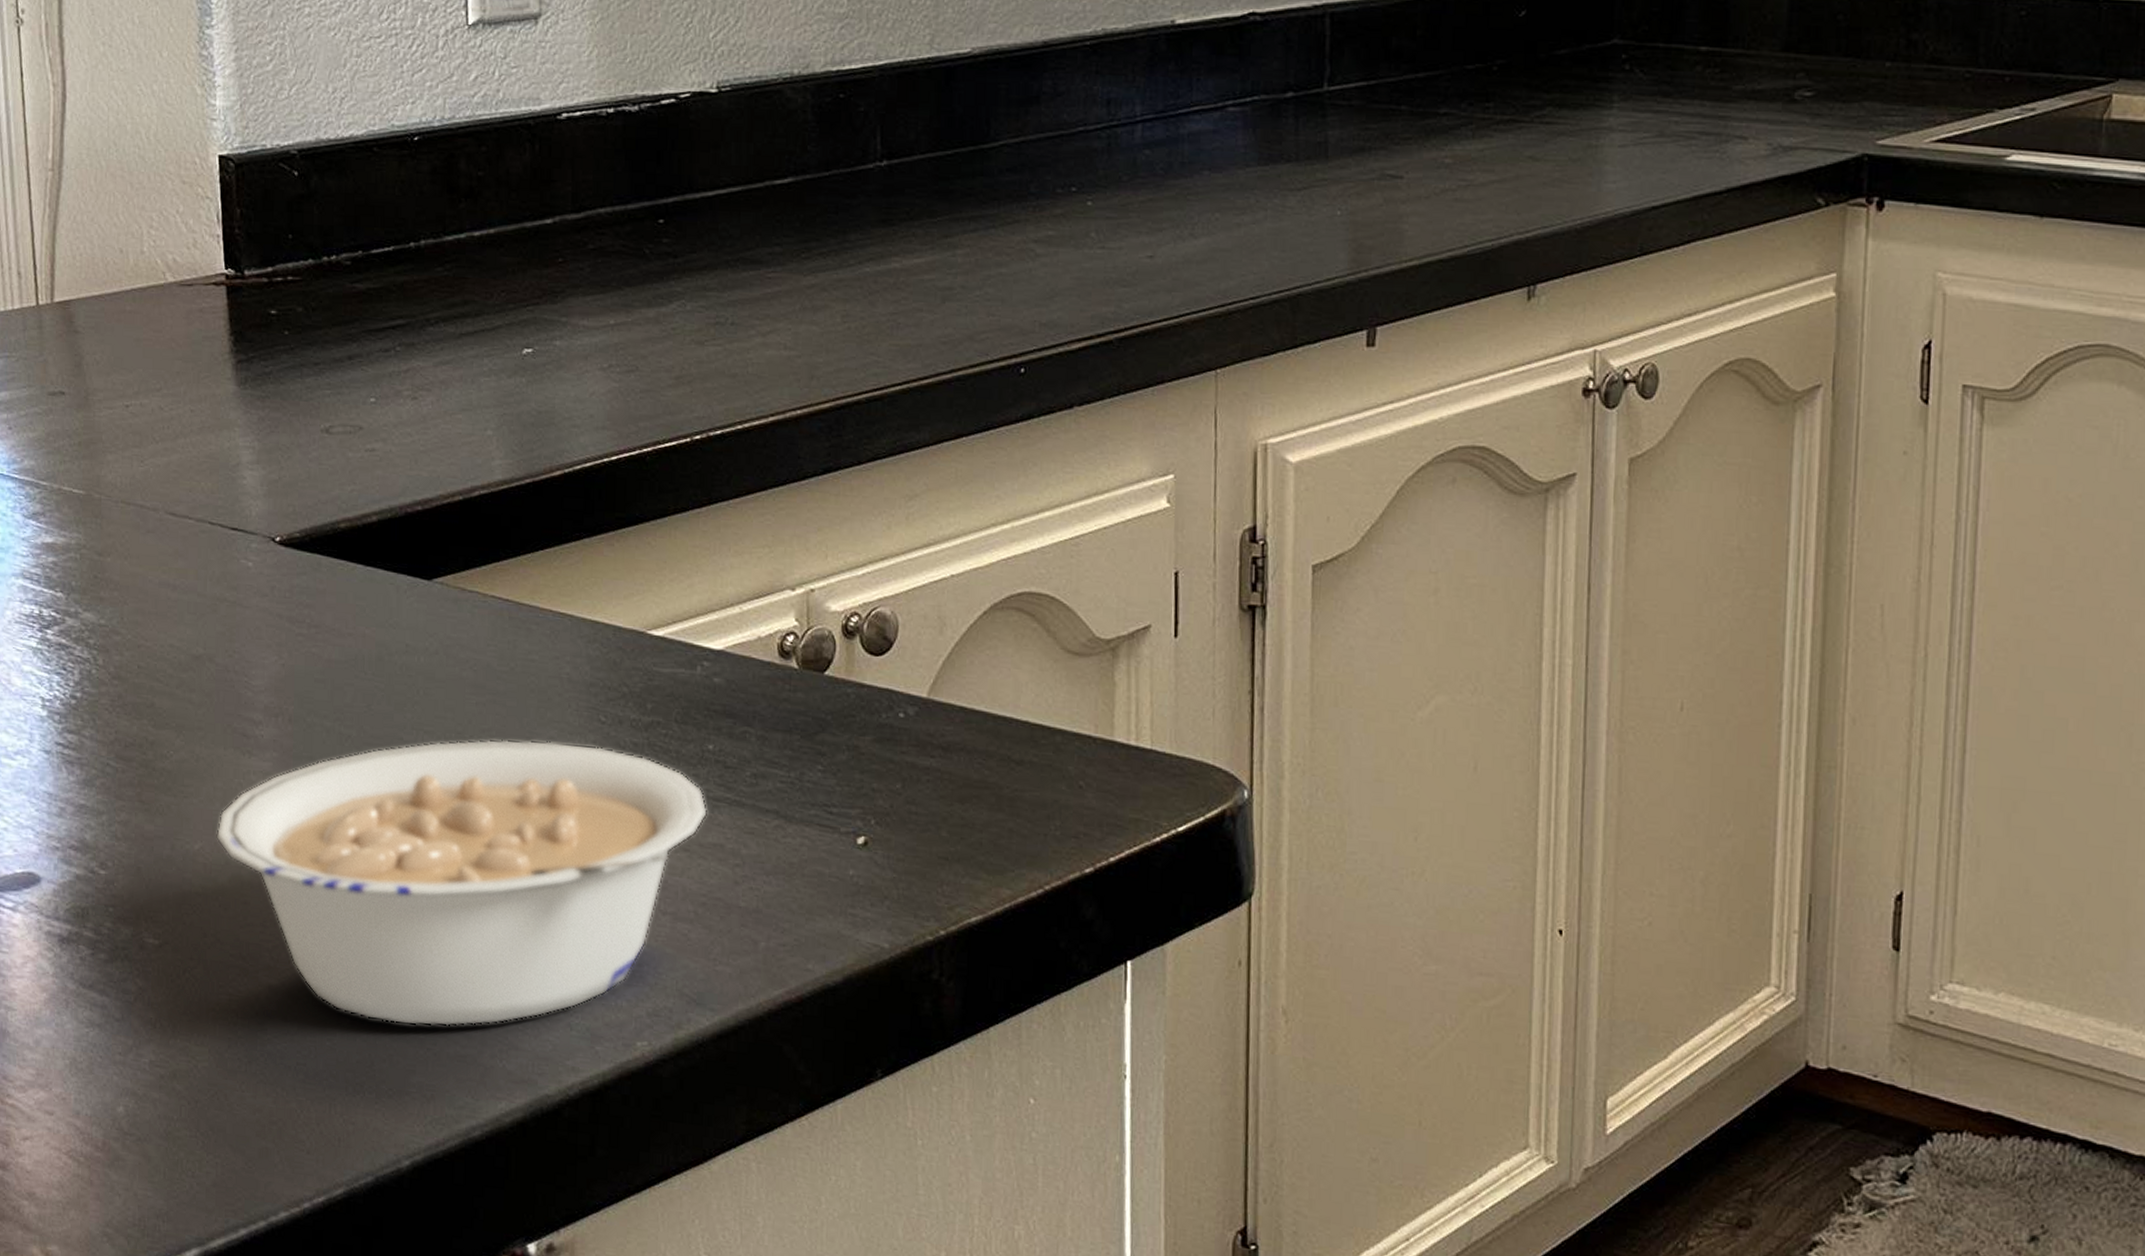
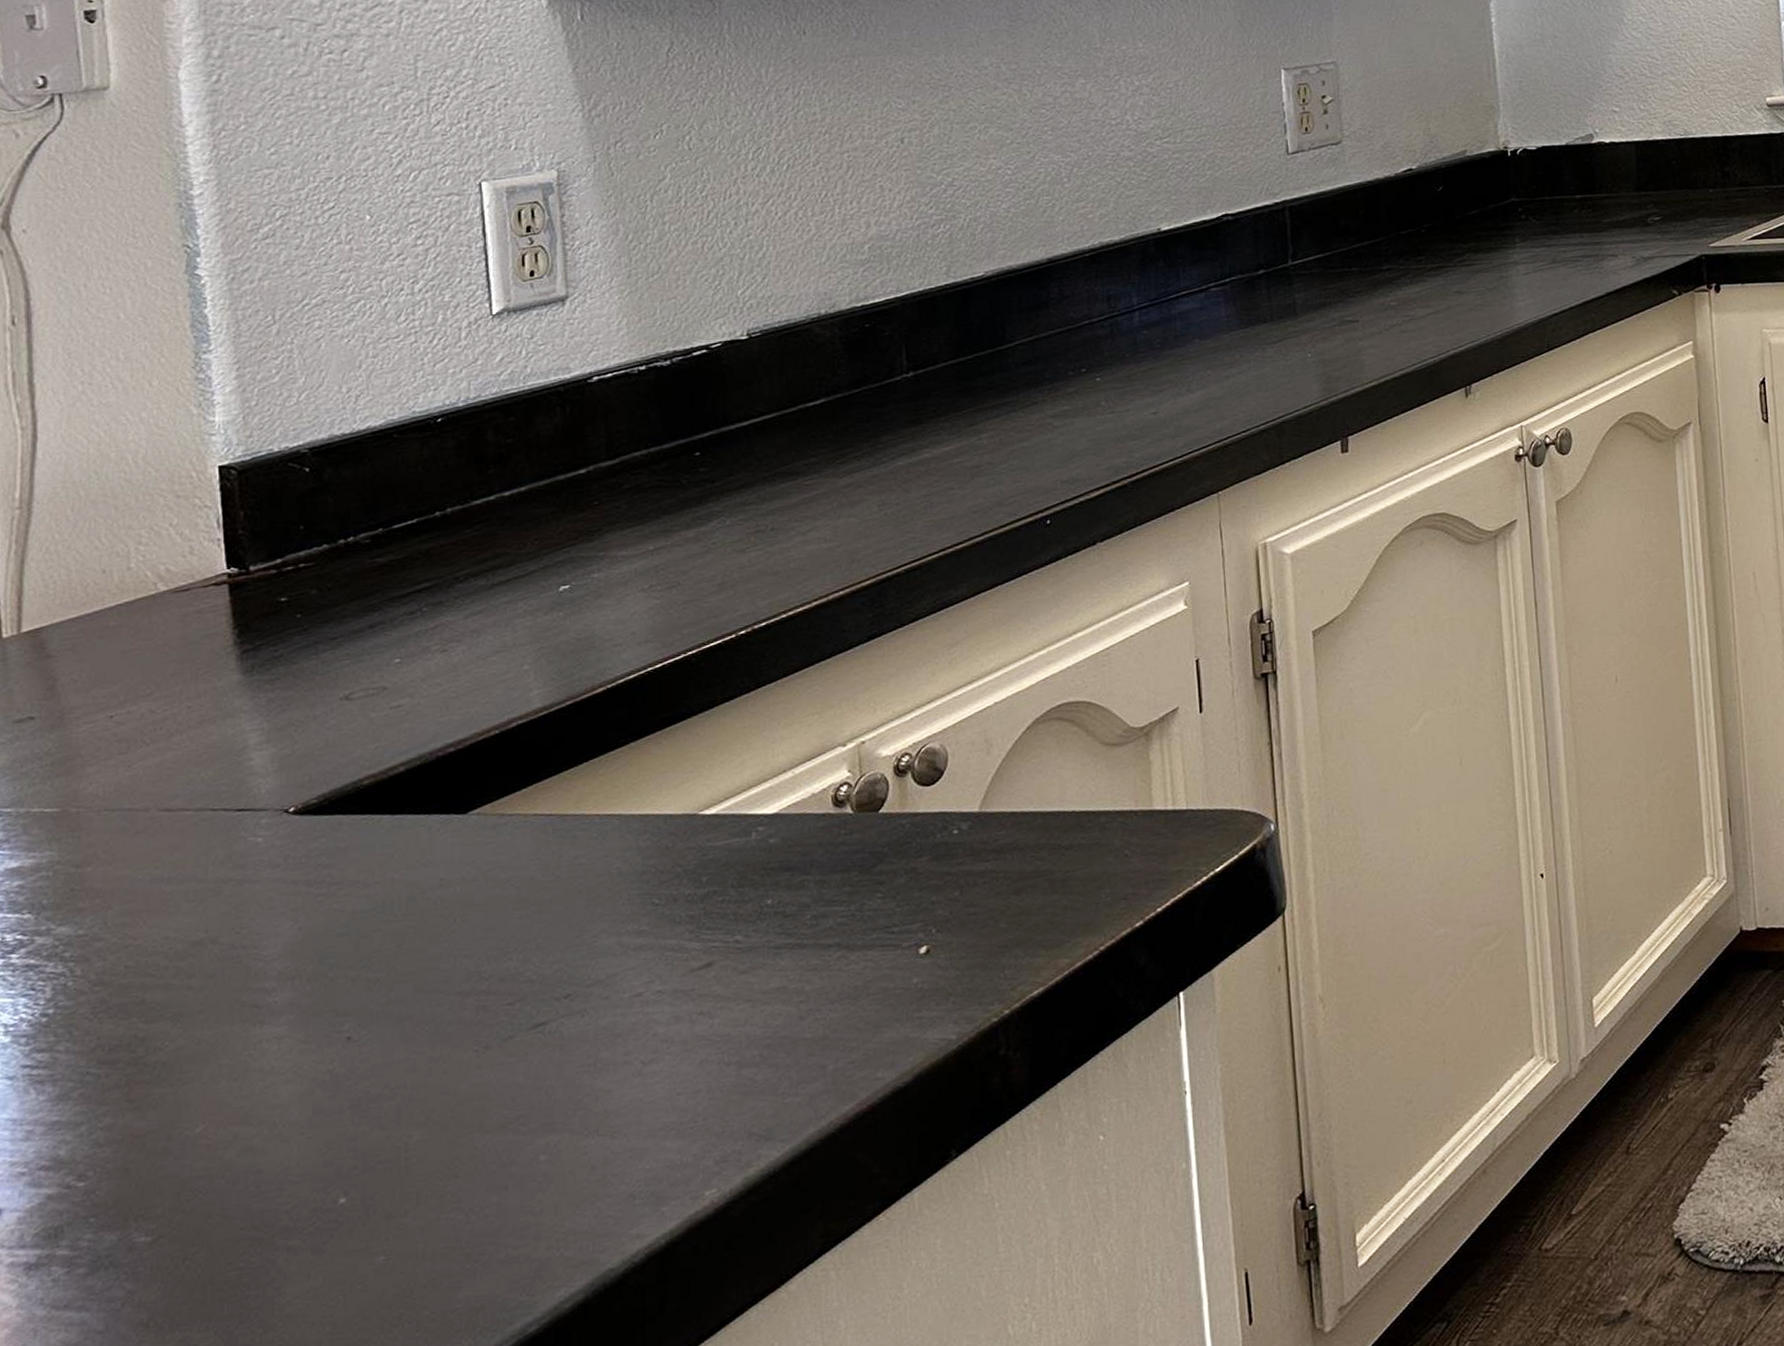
legume: present [216,739,707,1027] -> none [222,925,768,1251]

